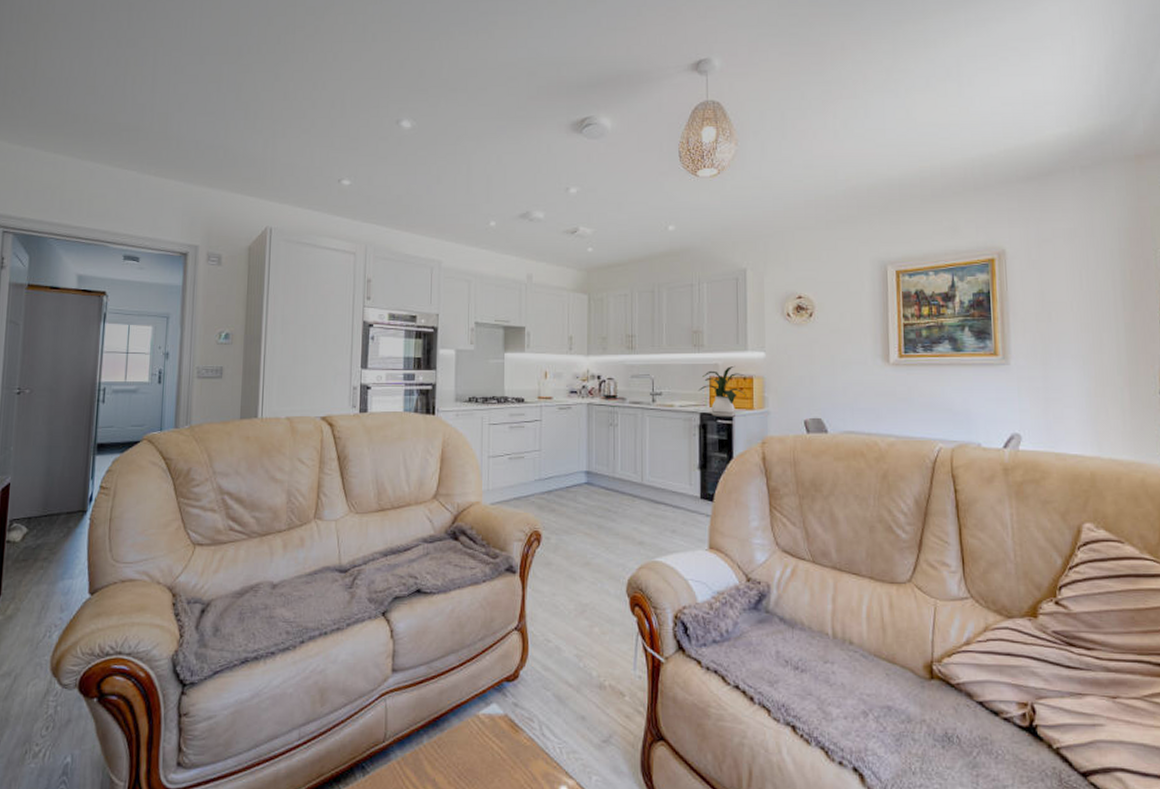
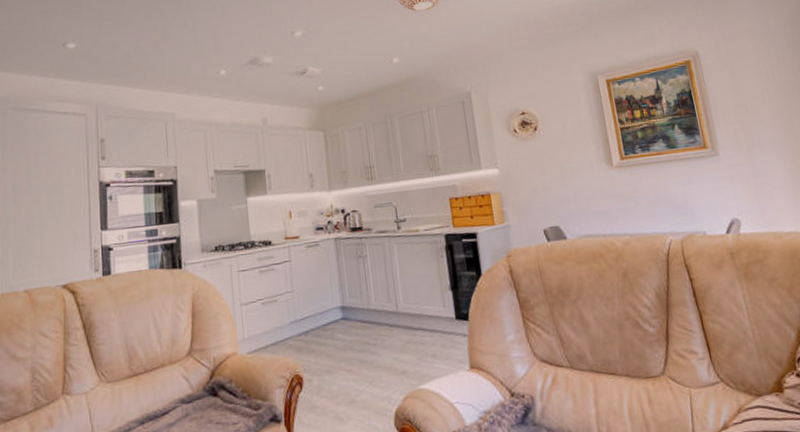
house plant: present [697,365,747,418] -> none [440,184,487,237]

